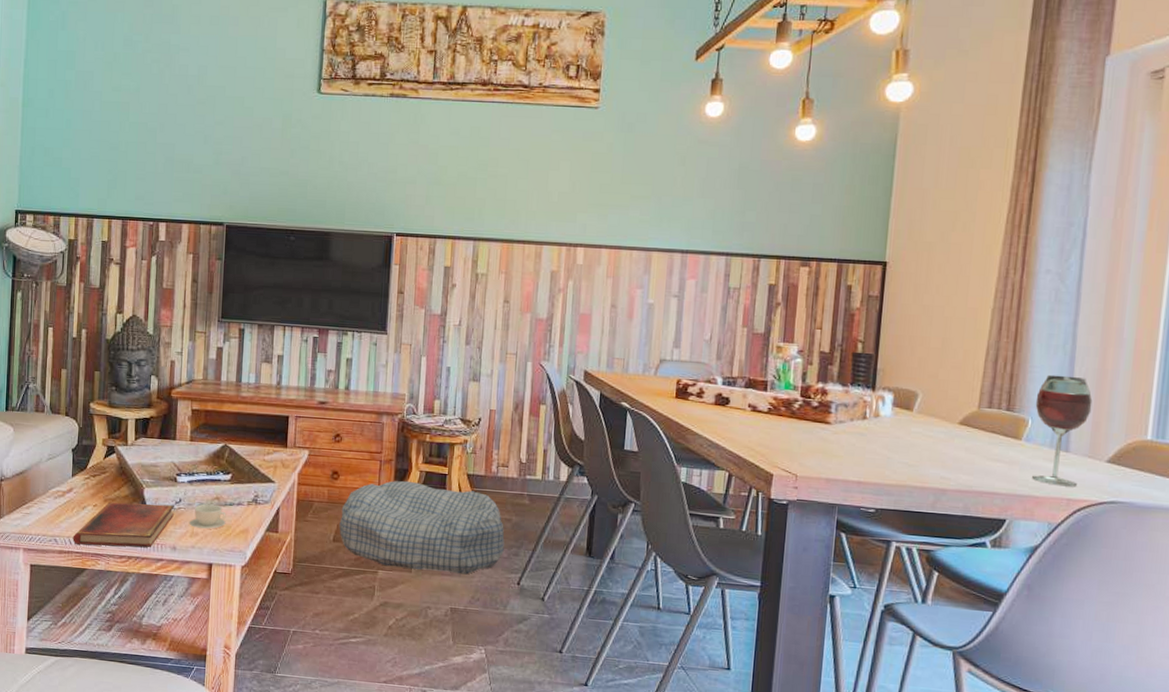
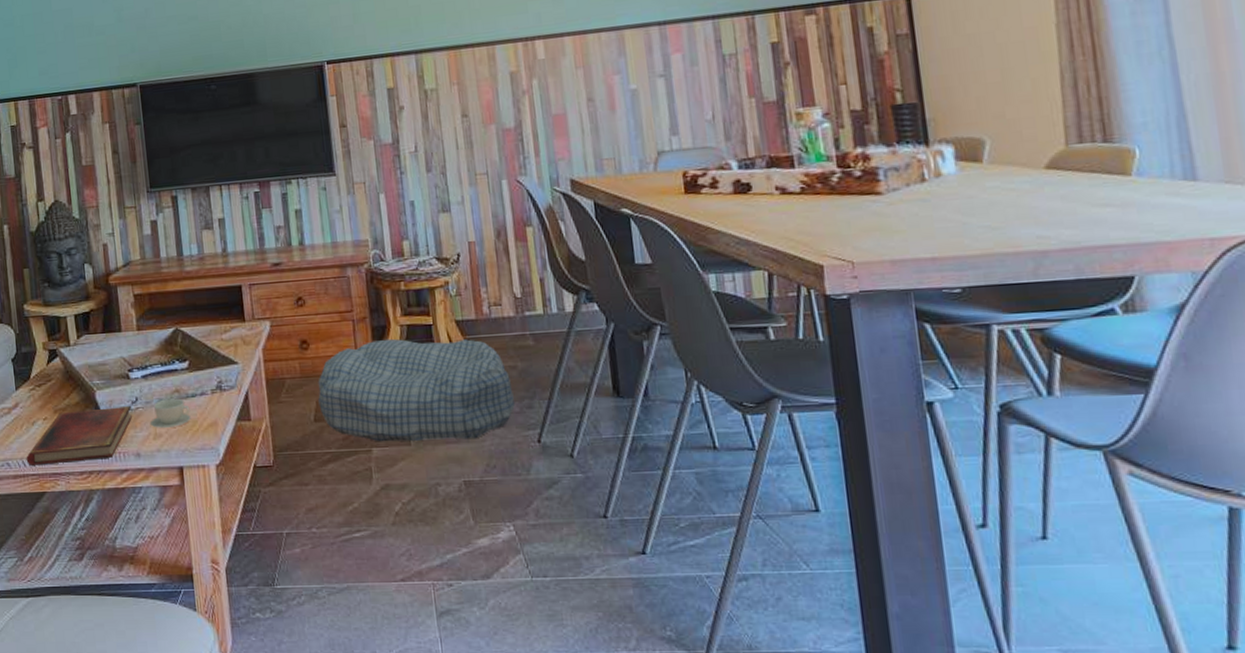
wineglass: present [1031,374,1093,487] -> none [1137,87,1219,225]

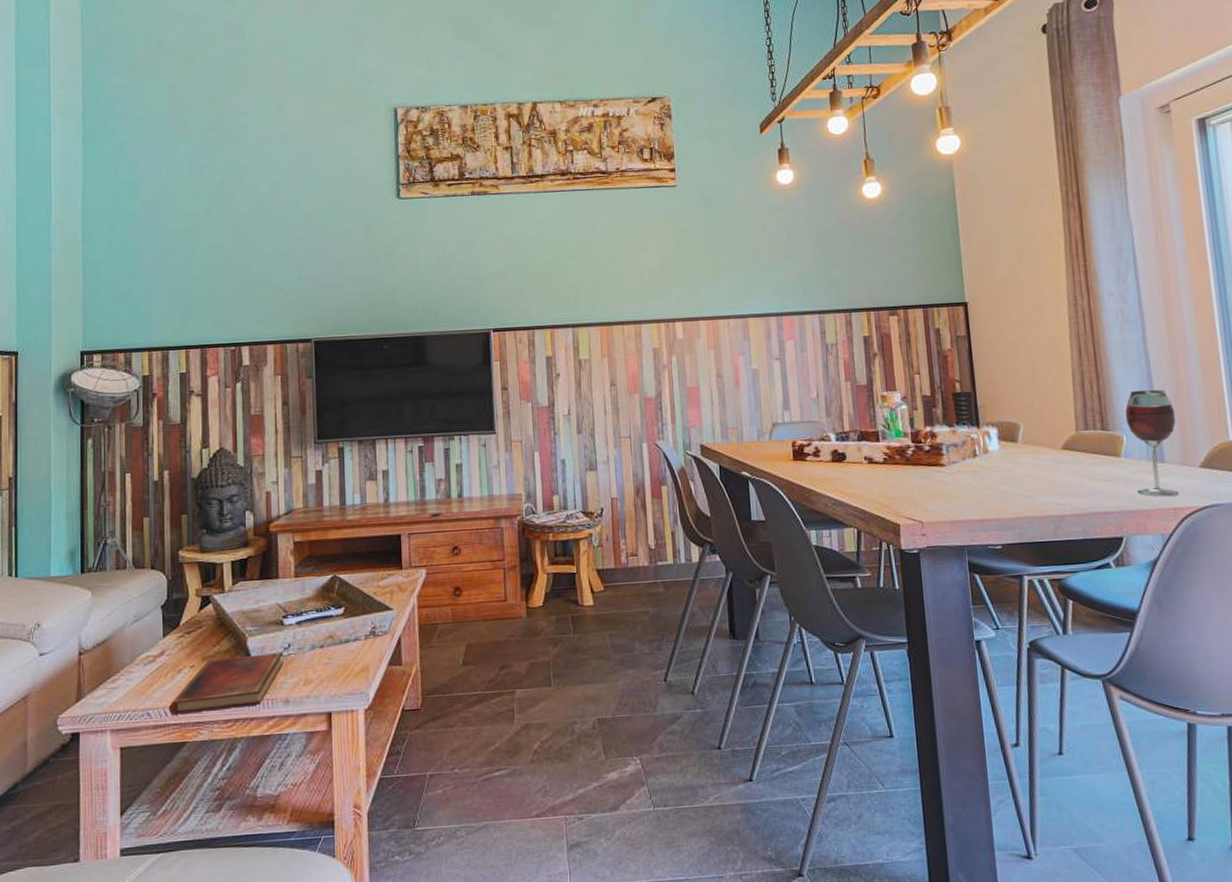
teacup: present [149,398,191,428] -> none [301,644,343,674]
dog bed: present [317,338,515,442] -> none [467,586,645,684]
wineglass: none [1137,87,1219,225] -> present [1125,389,1179,497]

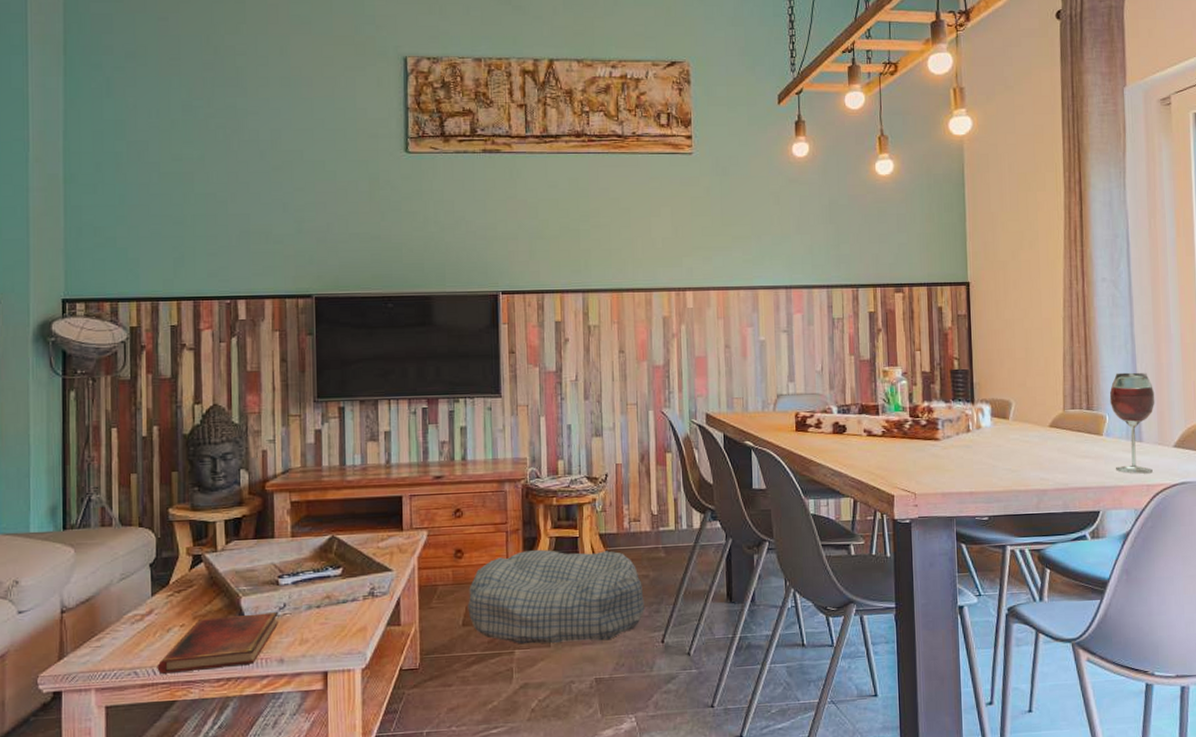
dog bed: none [467,586,645,684] -> present [468,549,644,645]

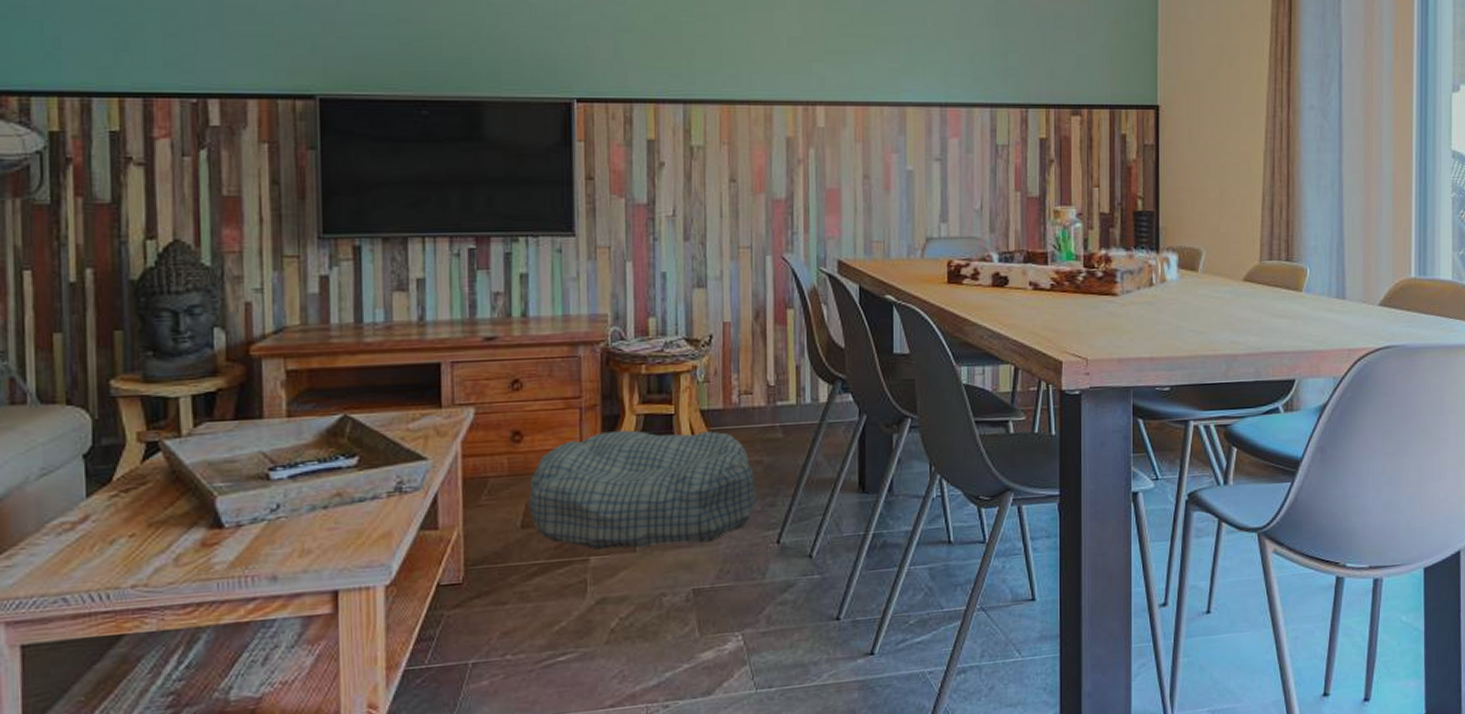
diary: present [157,611,279,674] -> none [95,514,271,600]
wineglass: present [1109,372,1155,474] -> none [1312,218,1362,337]

